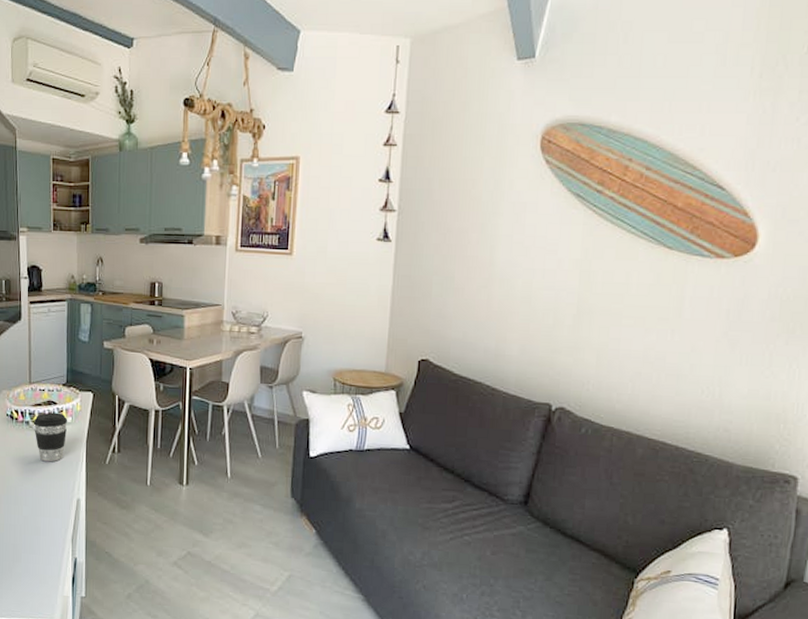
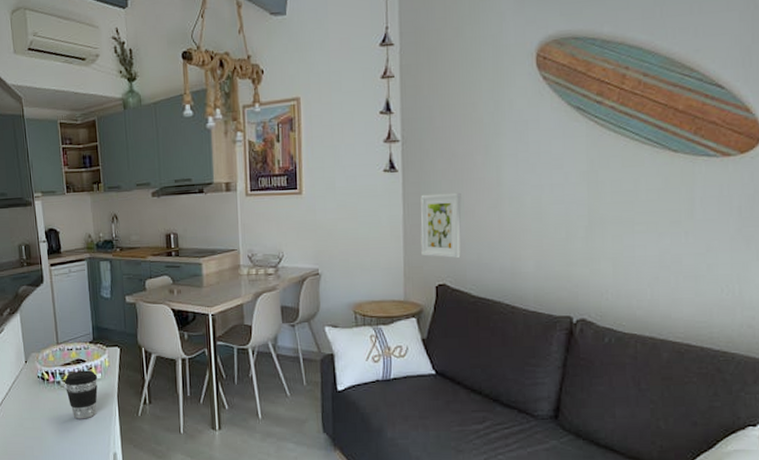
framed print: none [407,267,453,335] -> present [420,192,462,259]

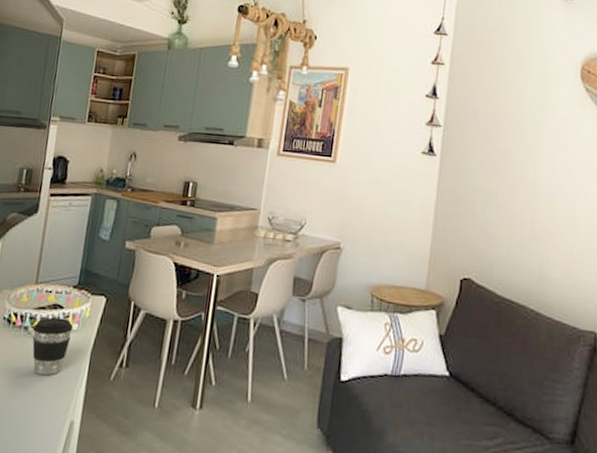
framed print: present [420,192,462,259] -> none [450,182,497,254]

